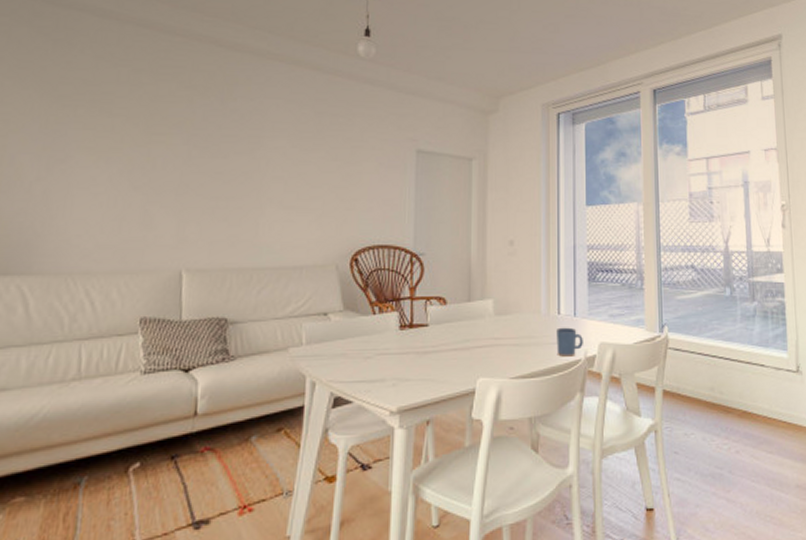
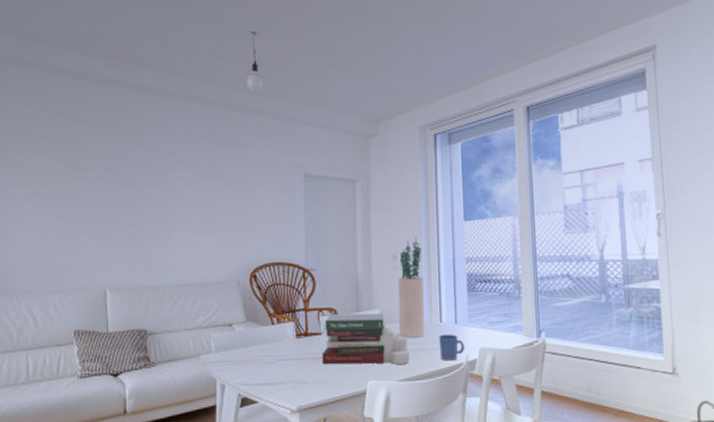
books: none [427,303,498,360] -> present [321,313,385,365]
candle: none [491,316,523,360] -> present [379,324,409,364]
vase: none [513,221,542,331] -> present [397,237,425,338]

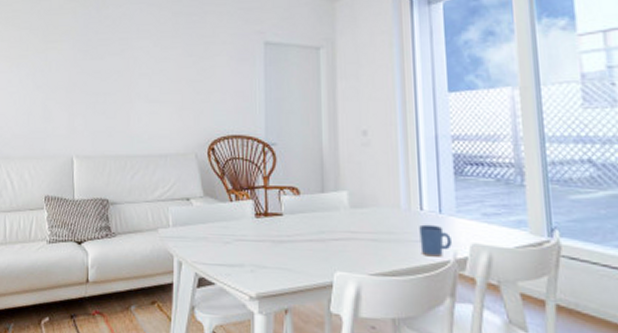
books: present [321,313,385,365] -> none [282,194,354,253]
candle: present [379,324,409,364] -> none [347,209,383,256]
vase: present [397,237,425,338] -> none [368,110,402,227]

